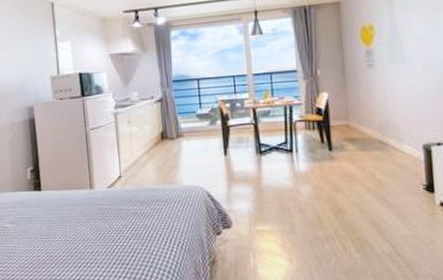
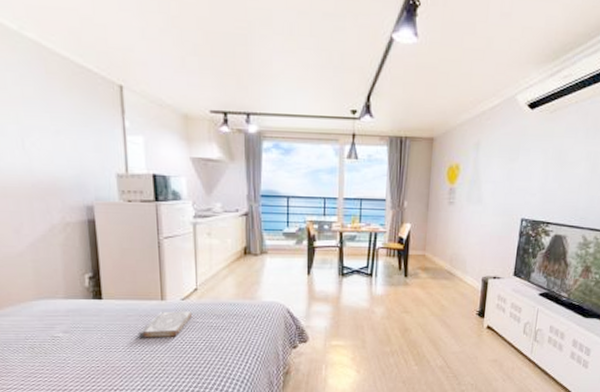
book: none [71,199,118,227] -> present [138,311,192,338]

